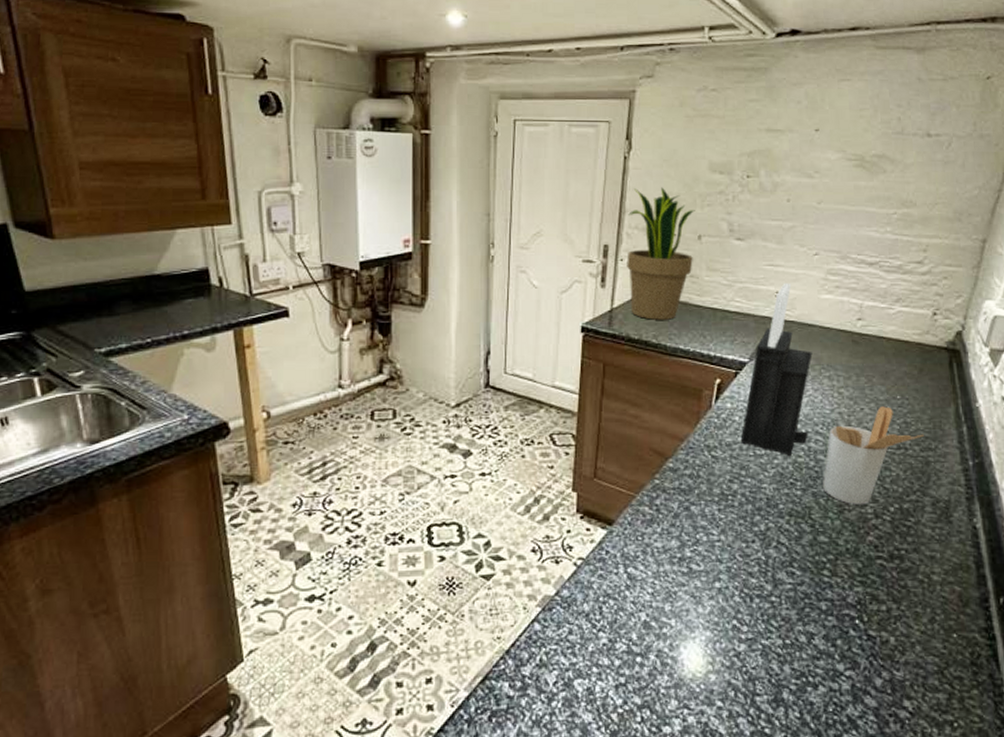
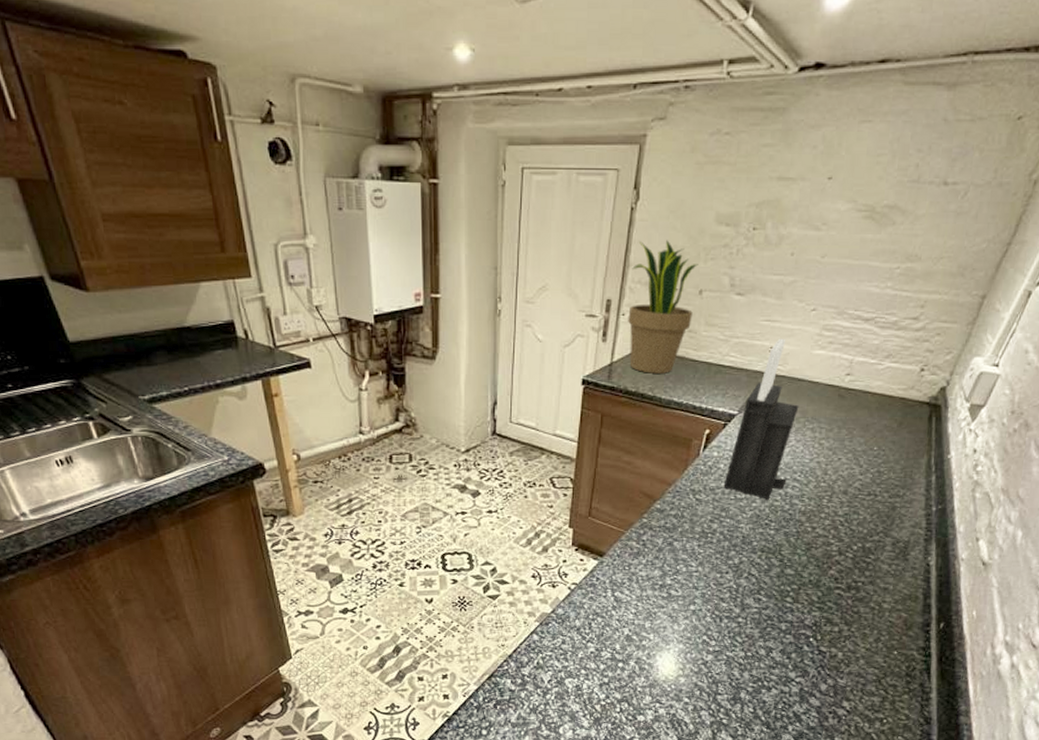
utensil holder: present [822,406,924,505] -> none [794,457,894,544]

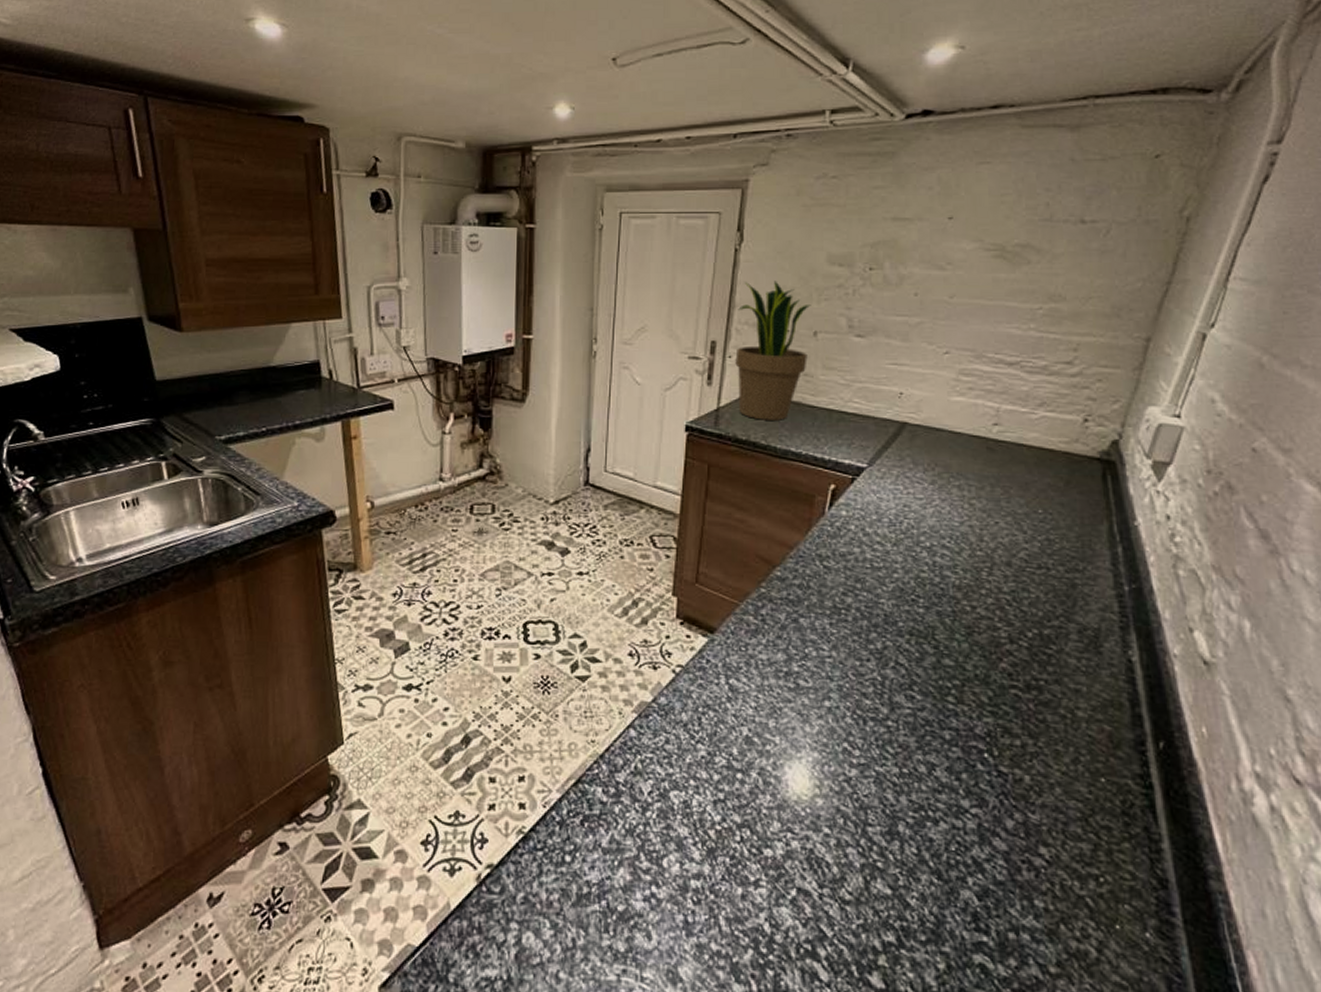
knife block: present [723,338,799,500] -> none [856,383,940,570]

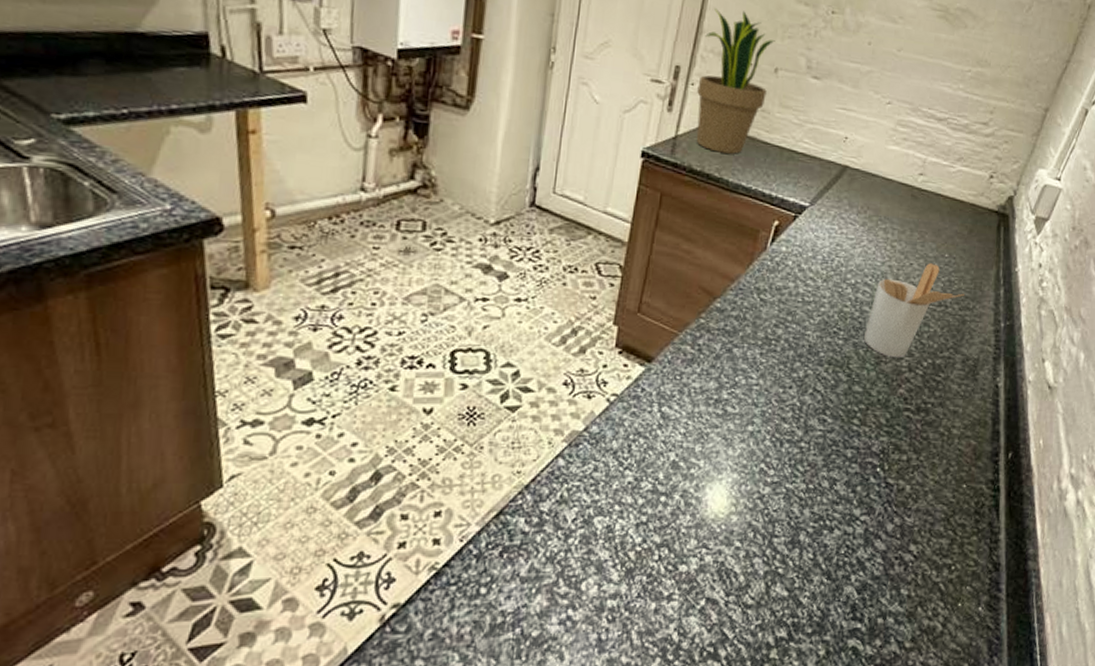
utensil holder: none [948,521,1070,628] -> present [863,263,964,358]

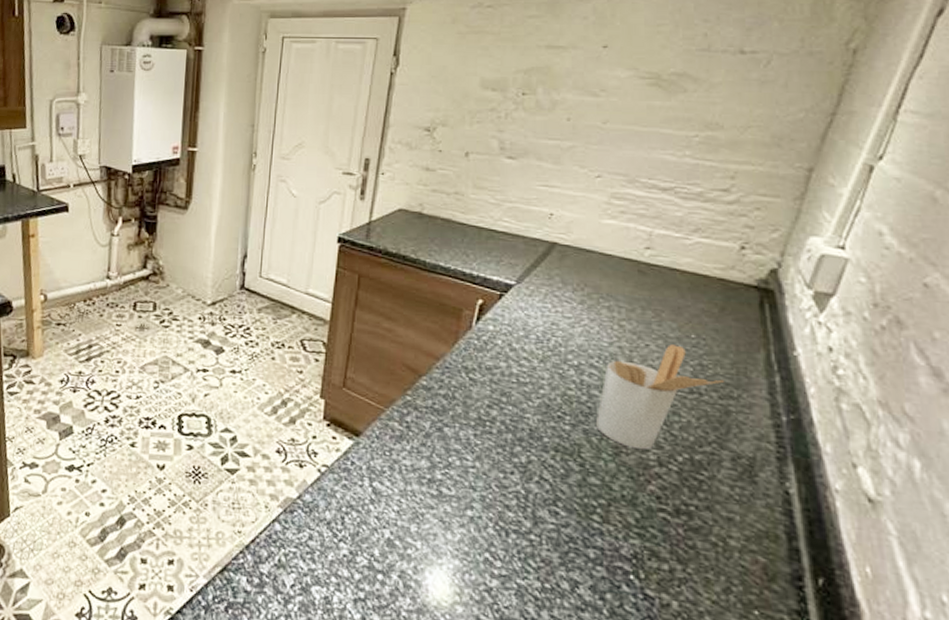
potted plant: present [696,8,775,154] -> none [388,103,464,236]

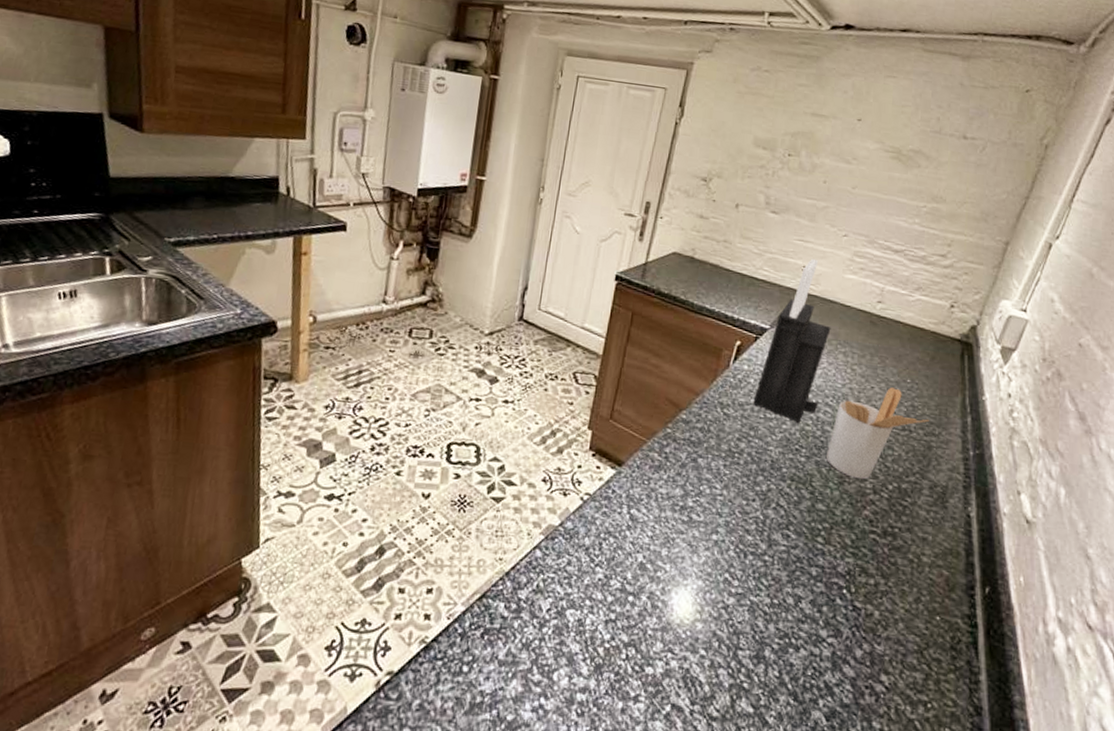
knife block: none [502,204,590,387] -> present [753,258,831,423]

